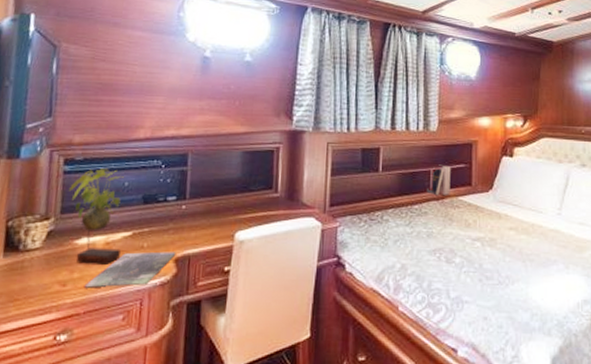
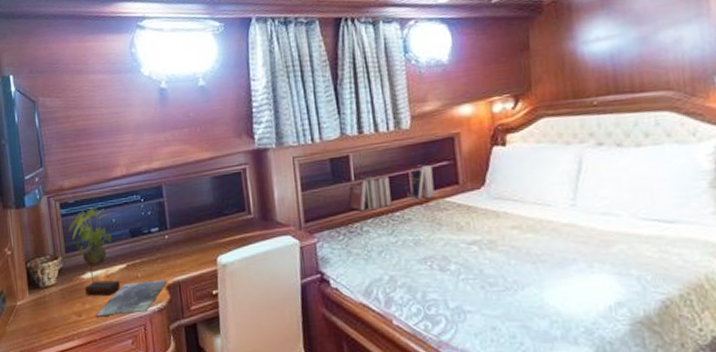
books: none [374,168,413,201] -> present [349,175,392,212]

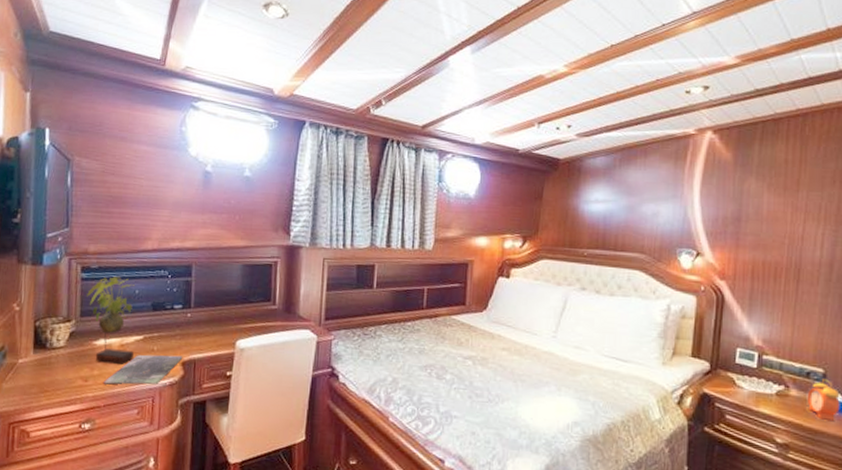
books: present [349,175,392,212] -> none [367,285,407,317]
books: present [406,165,435,200] -> none [419,283,445,315]

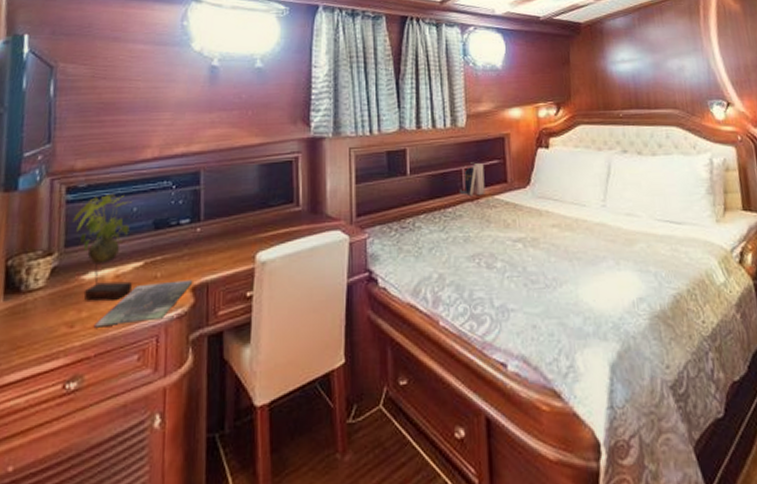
books: none [419,283,445,315] -> present [459,162,485,197]

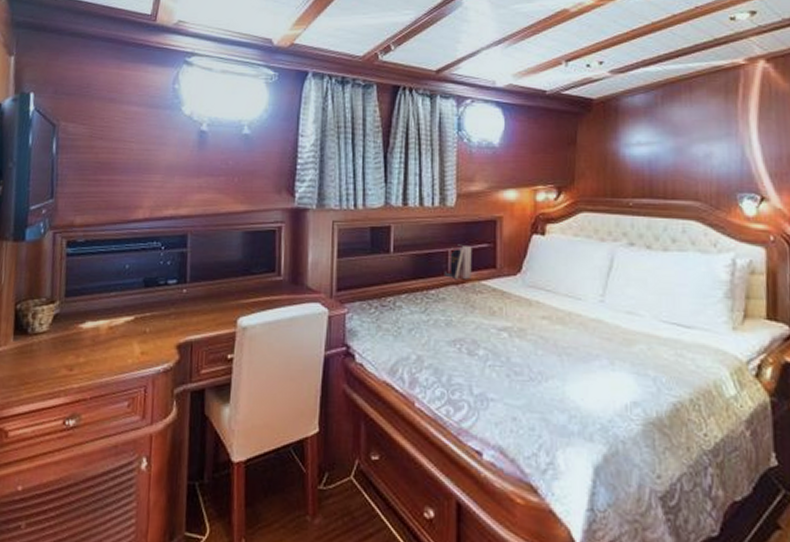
plant: present [72,193,132,301] -> none [71,250,124,350]
magazine: present [93,280,193,328] -> none [89,337,179,374]

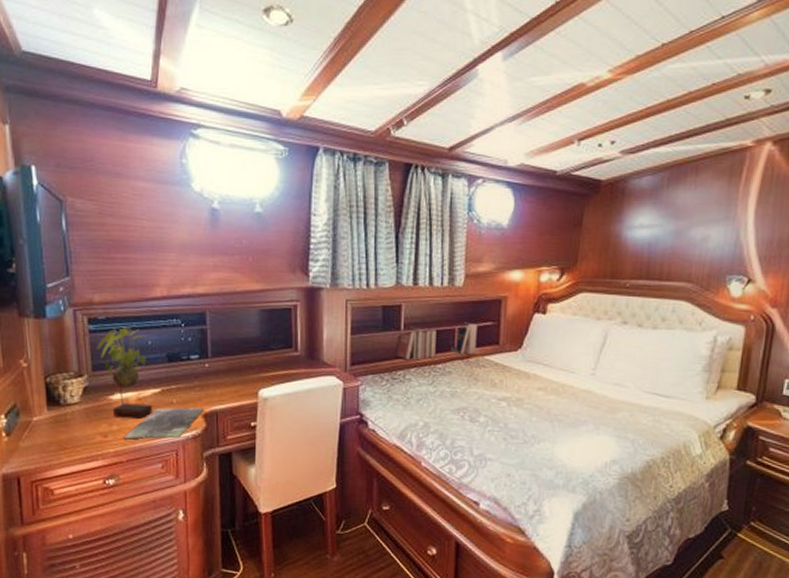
plant: none [71,250,124,350] -> present [96,326,152,419]
magazine: none [89,337,179,374] -> present [123,407,204,440]
books: none [385,248,428,286] -> present [395,326,436,360]

